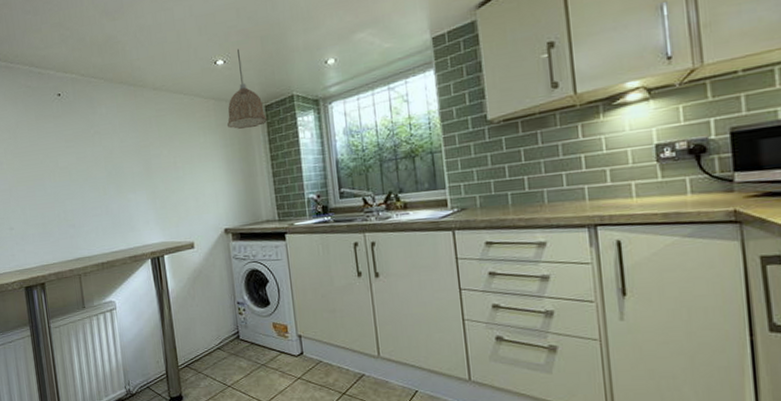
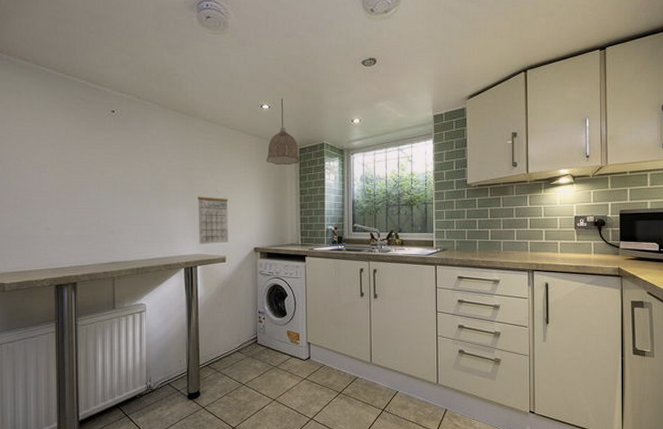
calendar: none [156,166,195,230] -> present [198,189,228,244]

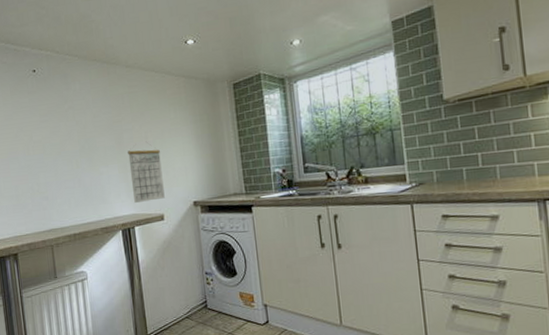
pendant lamp: present [266,98,301,165] -> none [197,29,236,106]

